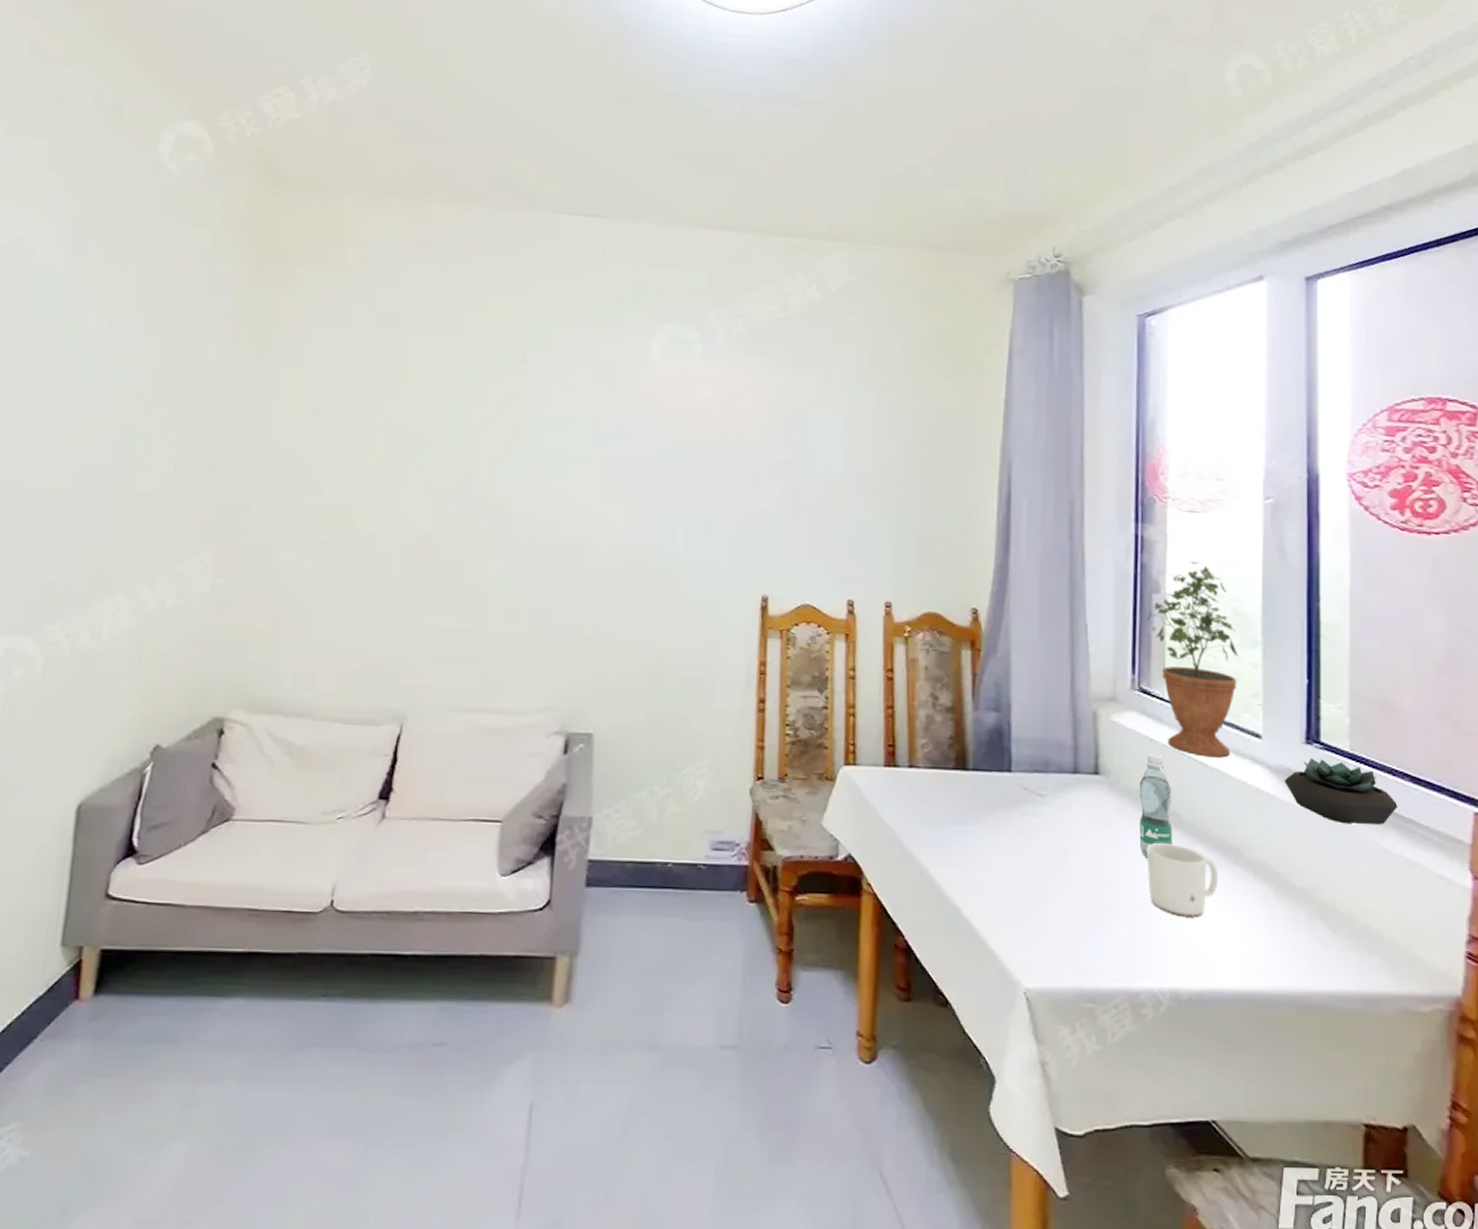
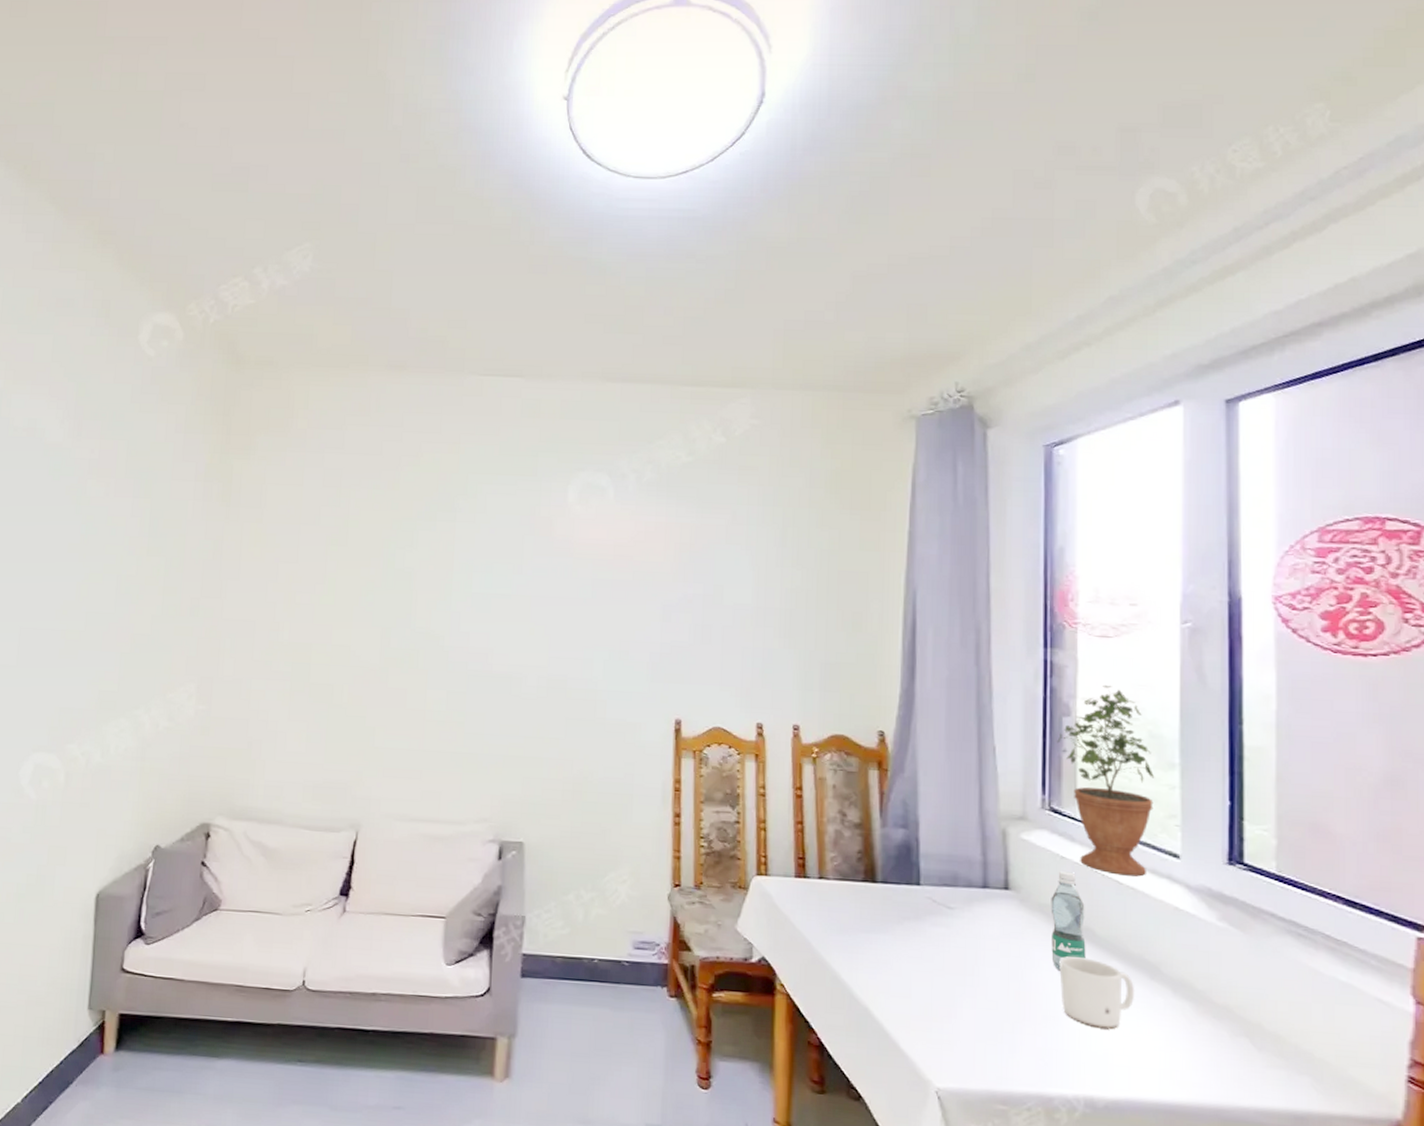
succulent plant: present [1284,757,1398,825] -> none [1204,878,1330,946]

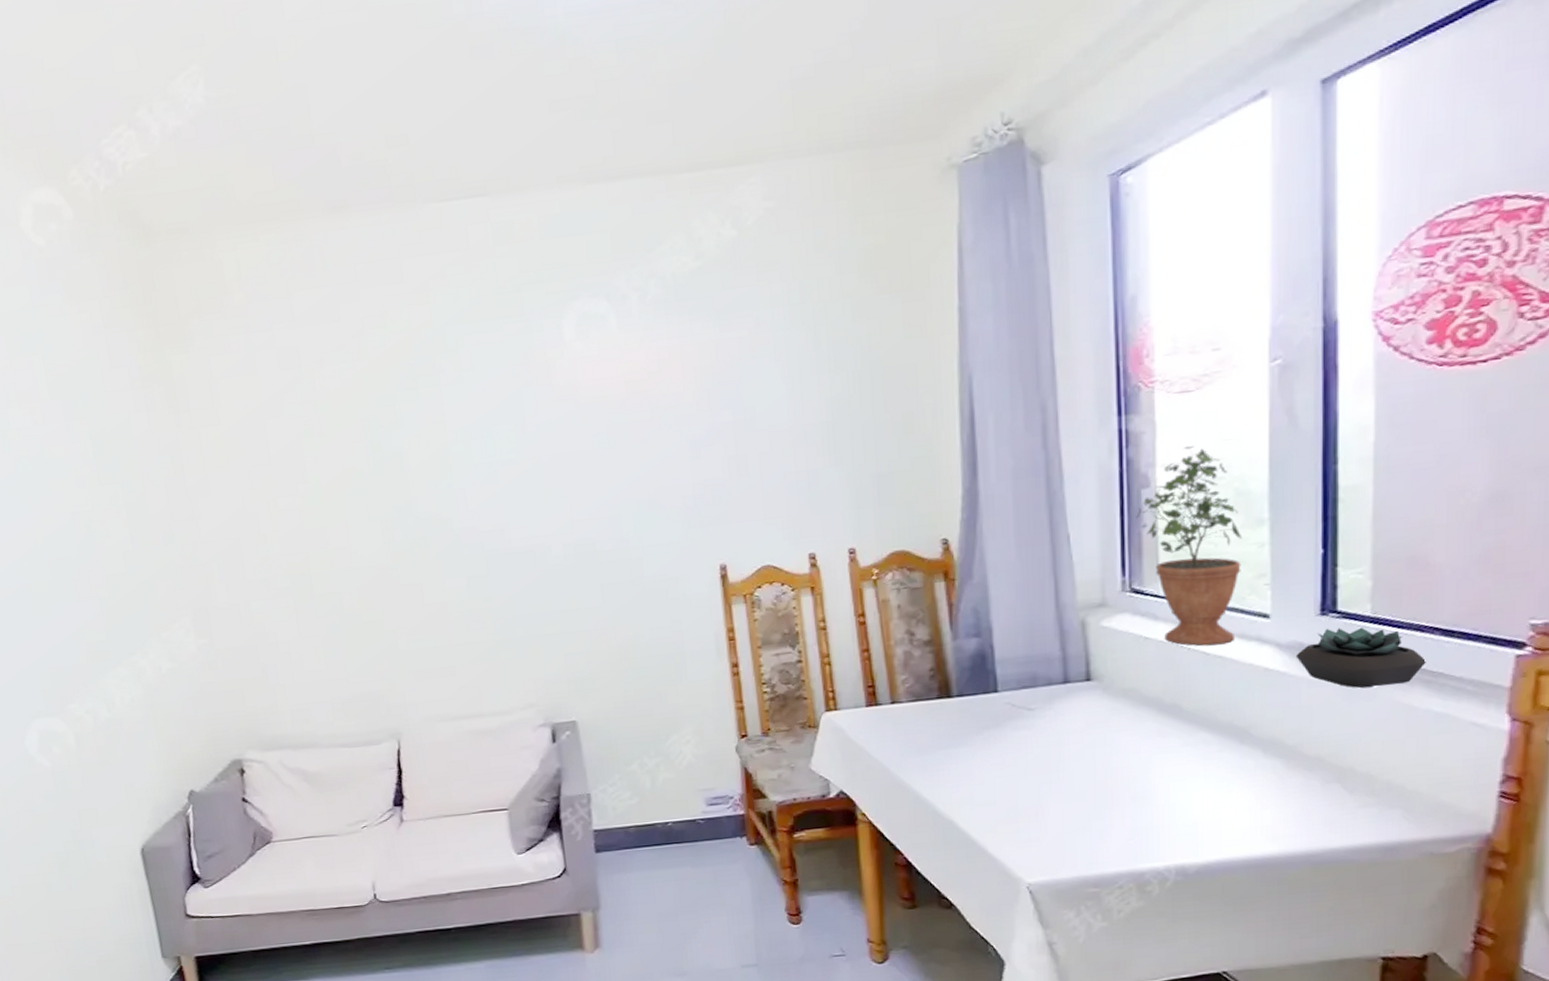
bottle: present [1051,871,1086,971] -> none [1135,651,1173,752]
mug: present [1059,956,1134,1029] -> none [1146,734,1223,800]
succulent plant: none [1204,878,1330,946] -> present [1295,627,1426,688]

